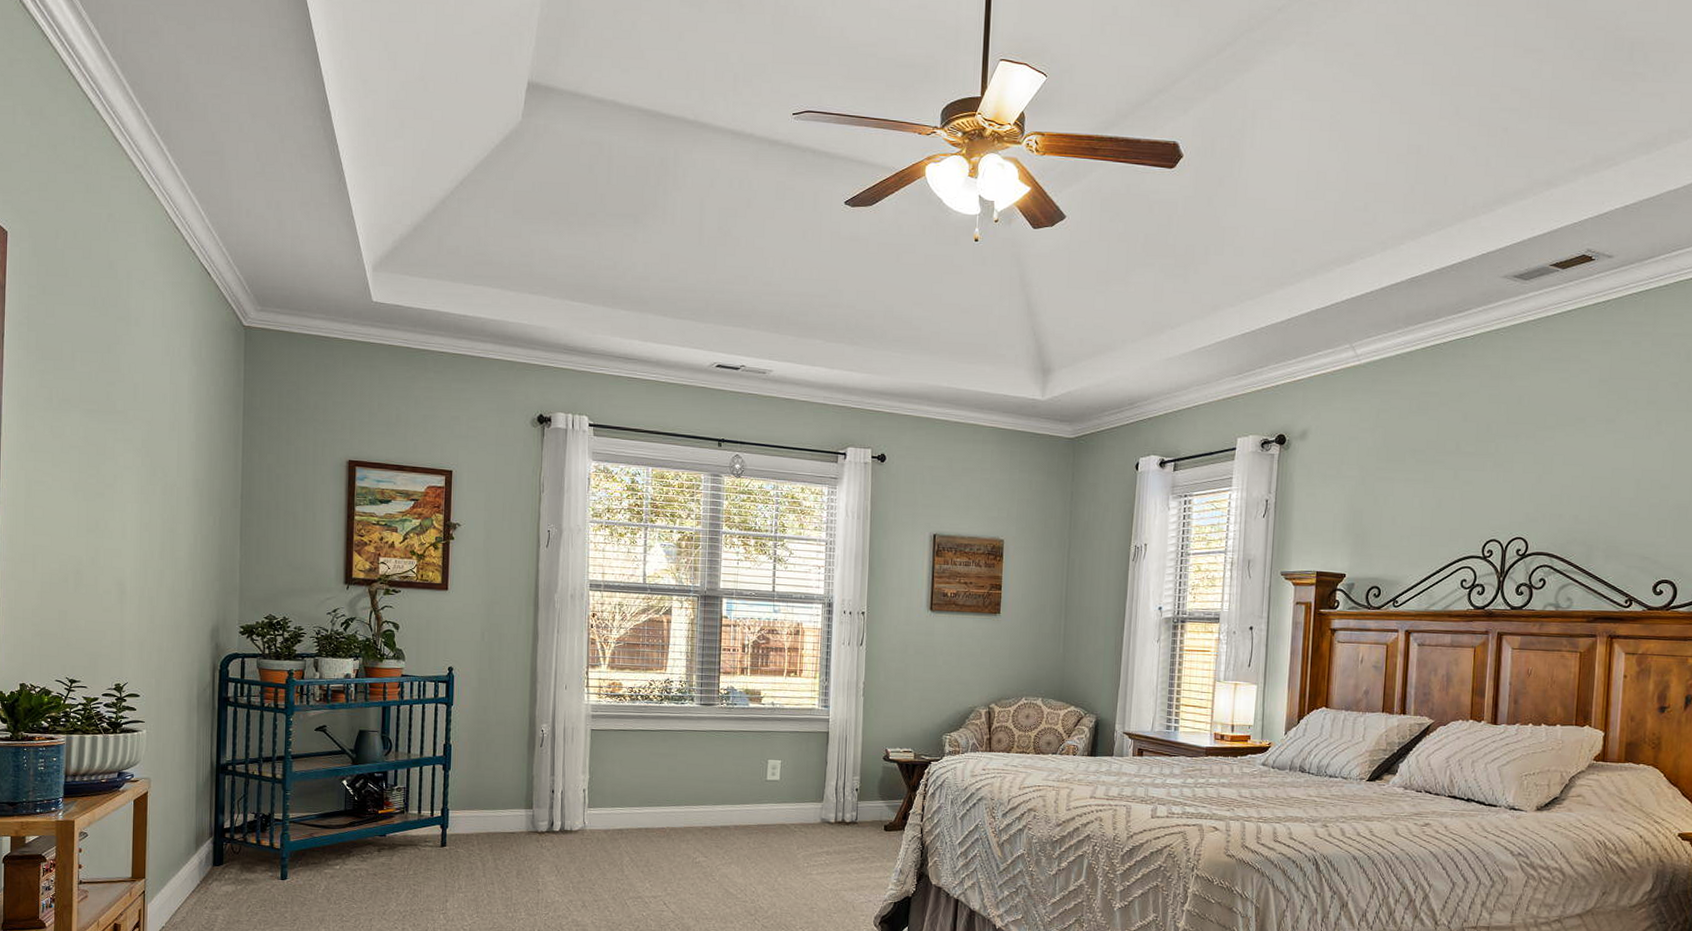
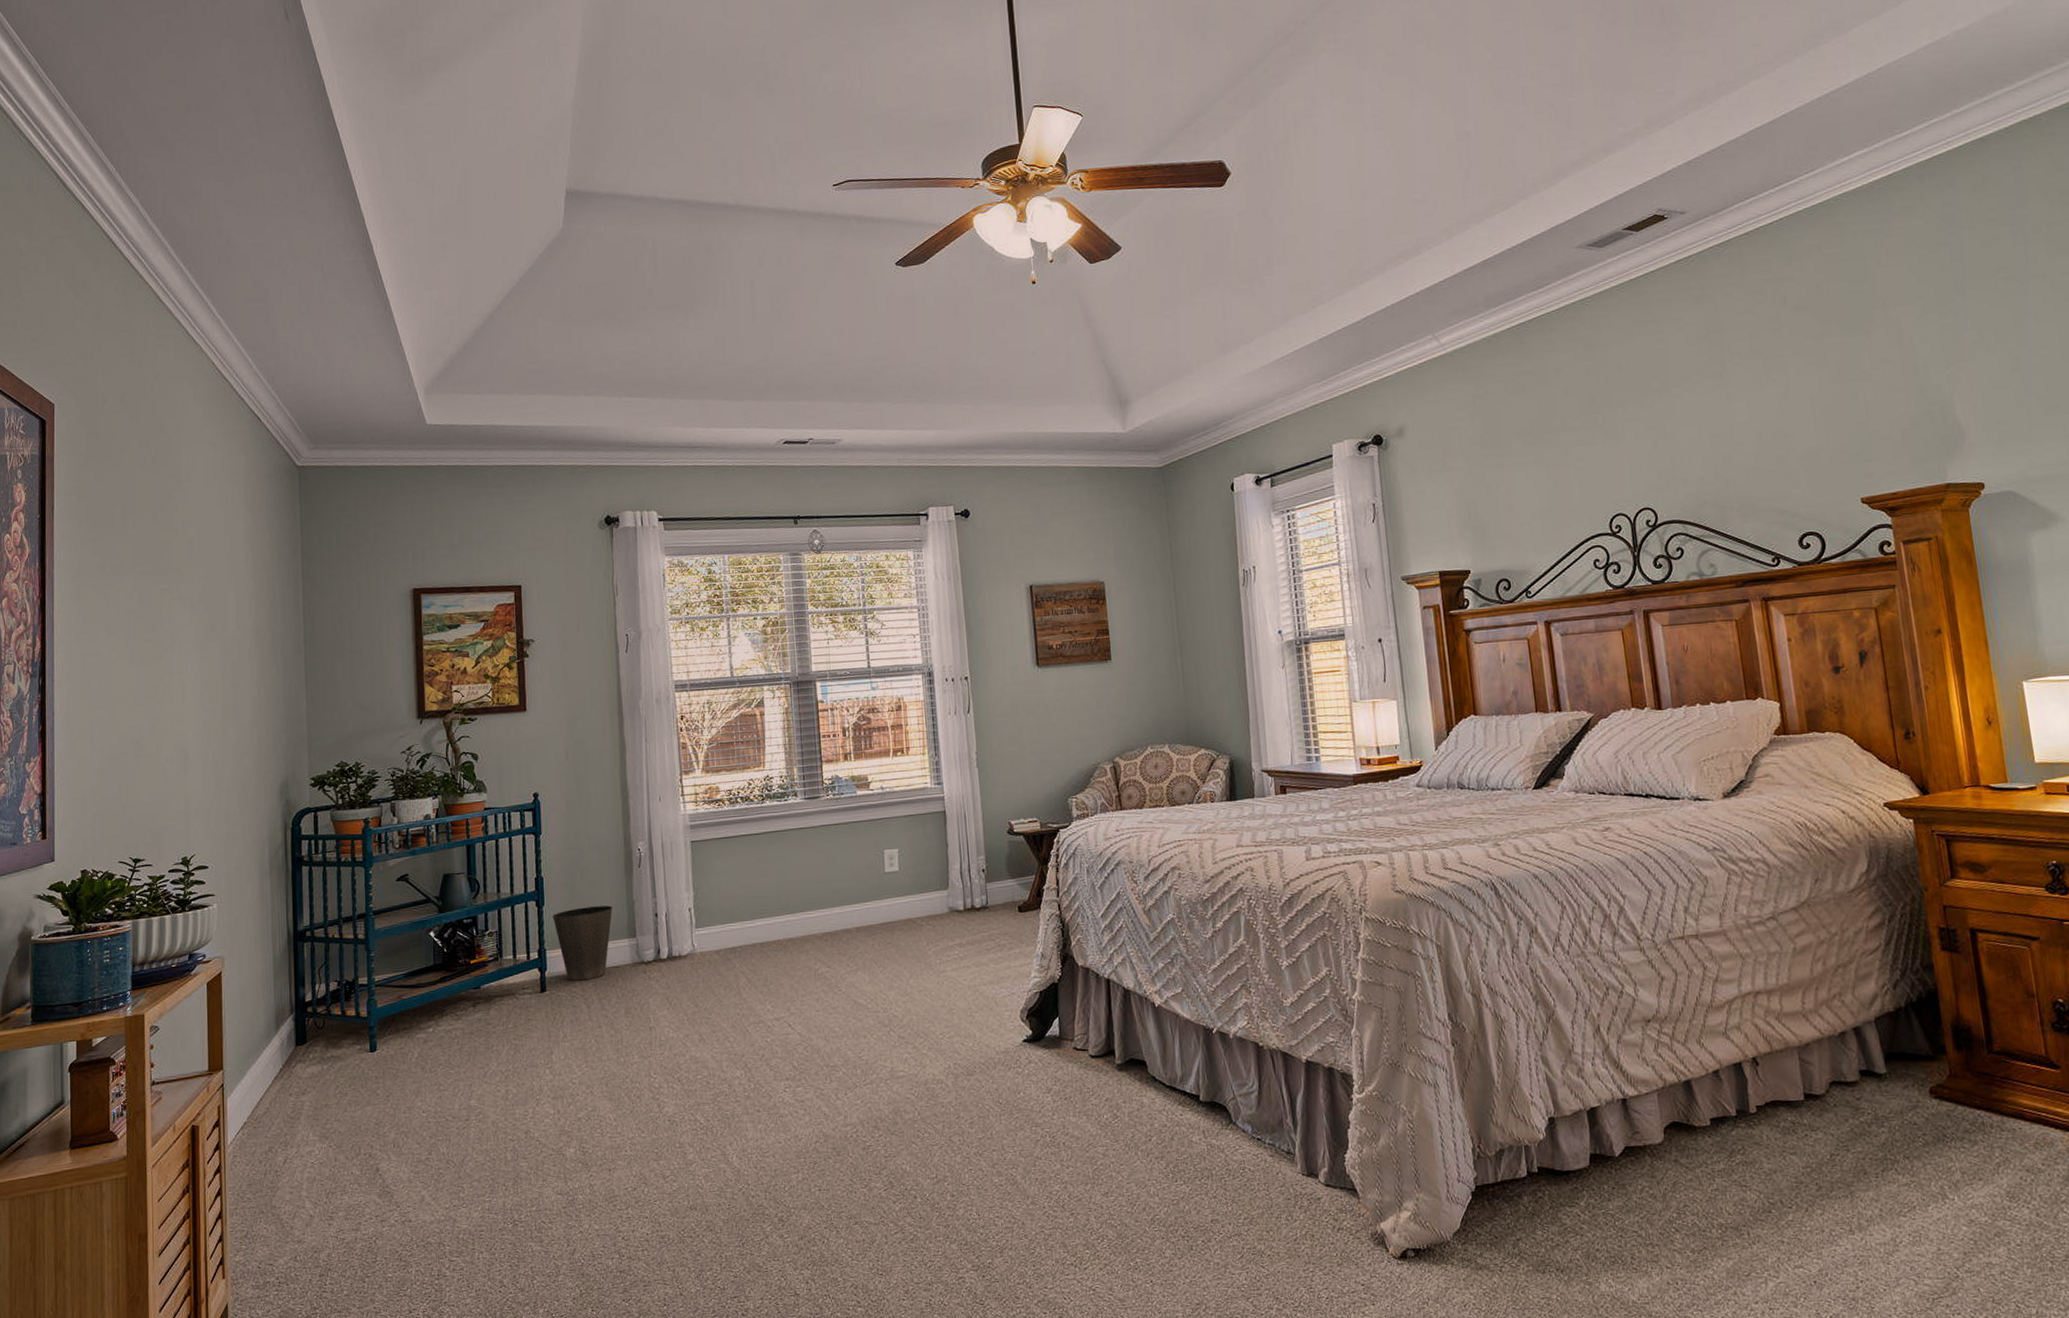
waste basket: none [457,776,514,841] -> present [552,905,613,981]

